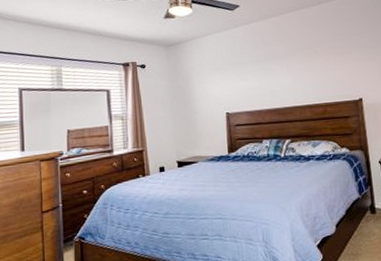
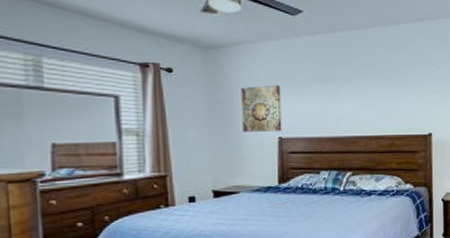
wall art: none [195,68,229,111] -> present [241,84,282,132]

